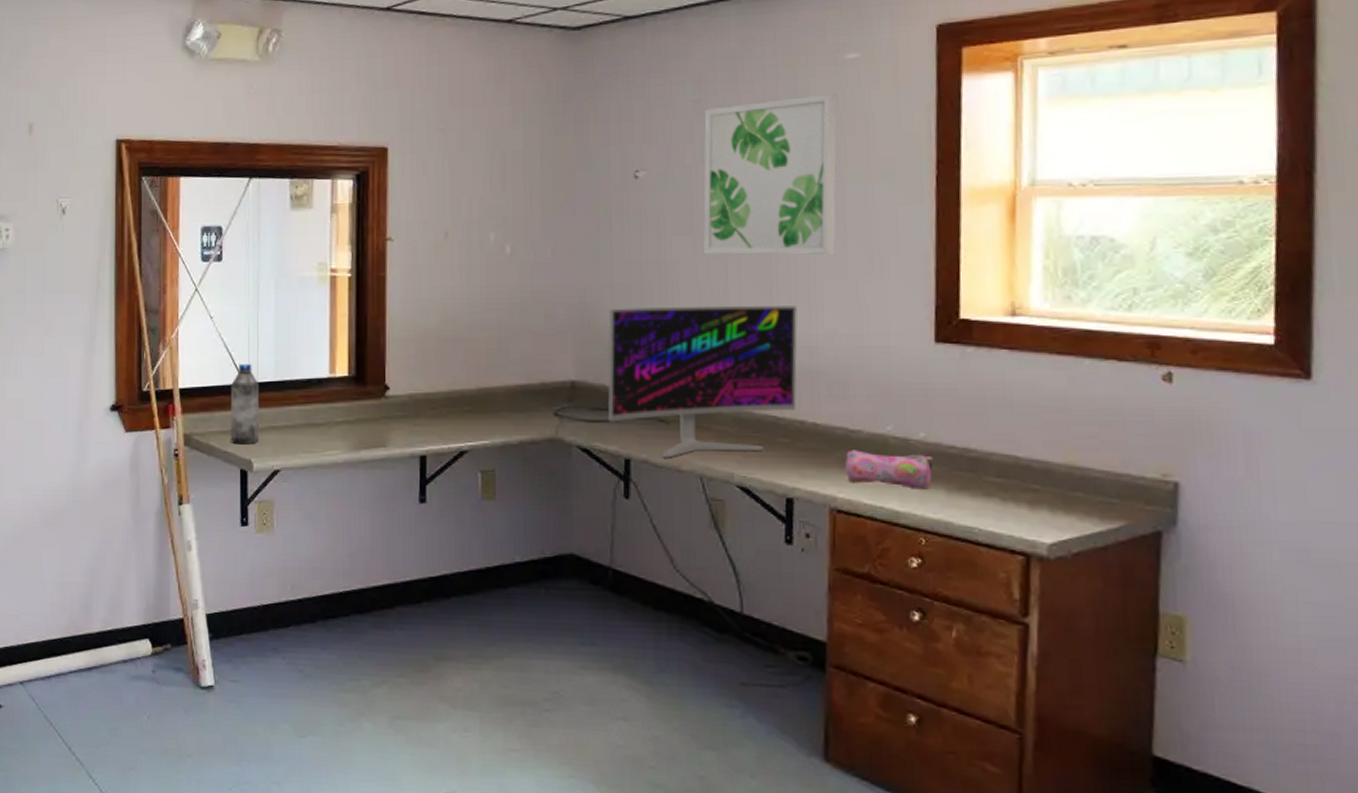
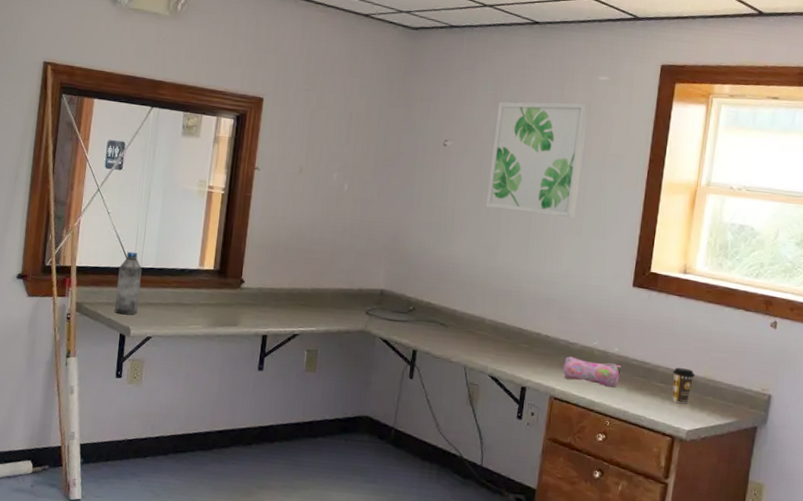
monitor: present [608,306,798,458] -> none [405,239,545,352]
coffee cup: none [1014,453,1049,506] -> present [672,367,695,404]

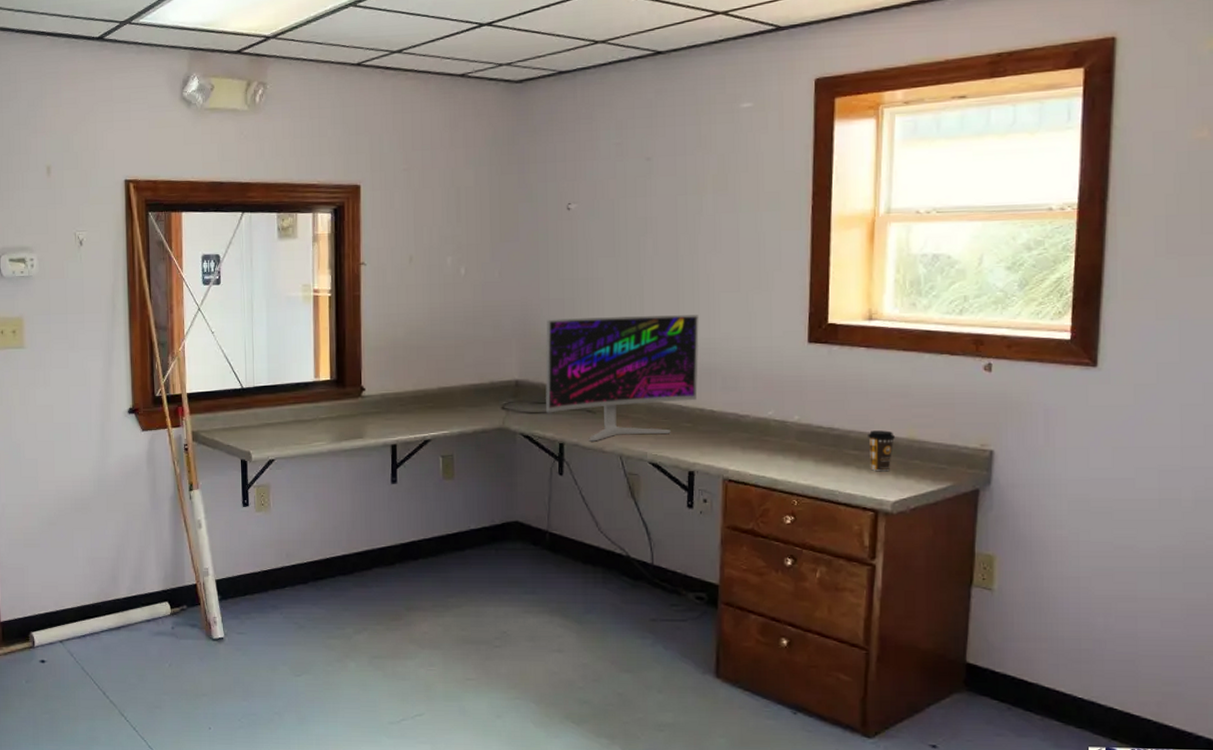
water bottle: present [115,251,142,315] -> none [231,371,256,439]
monitor: none [405,239,545,352] -> present [545,315,699,442]
wall art: present [485,102,590,219] -> none [623,137,734,274]
pencil case: present [563,356,621,388] -> none [736,431,805,461]

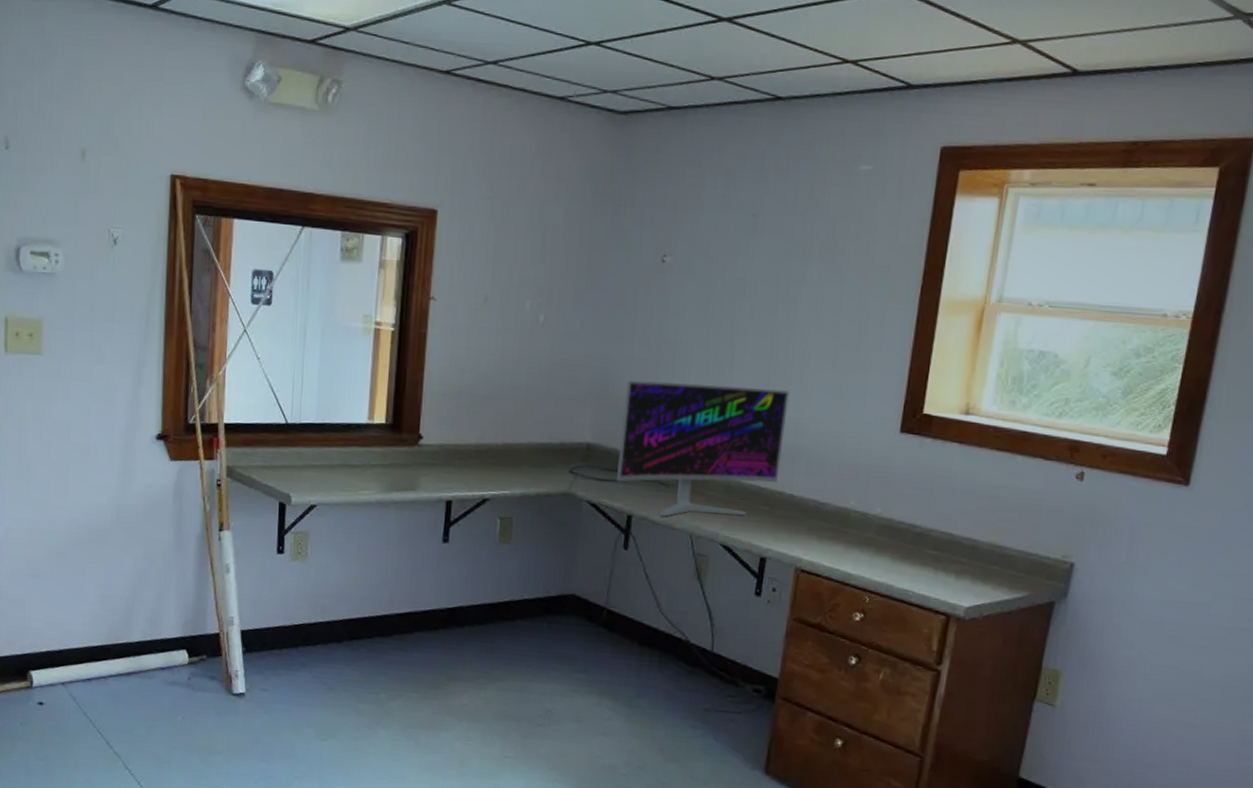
coffee cup: present [868,430,895,472] -> none [948,531,977,576]

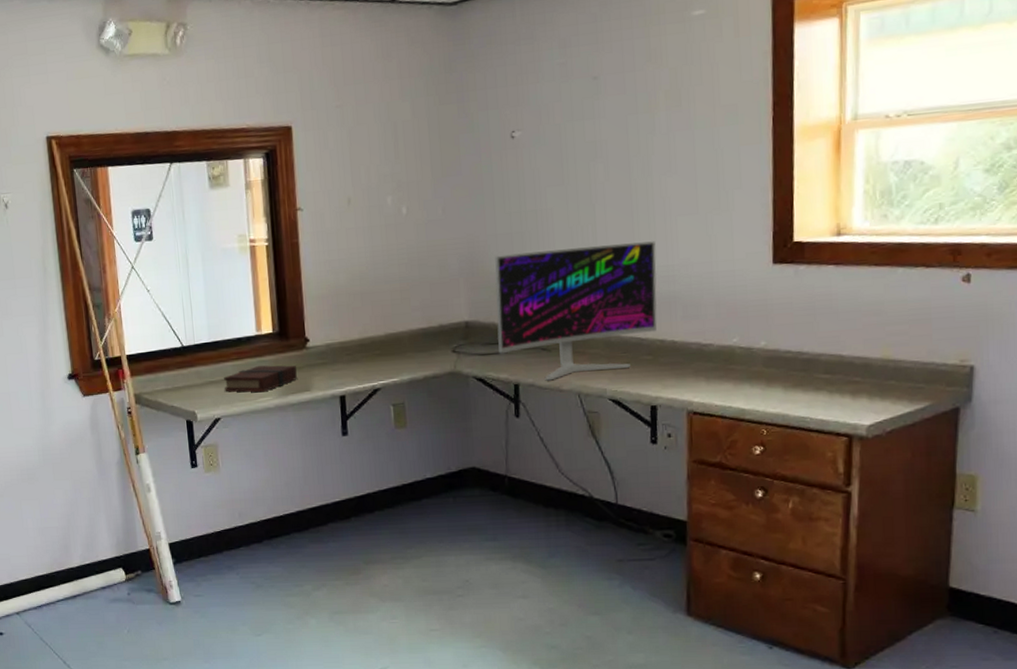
book: none [325,456,405,485] -> present [224,365,297,392]

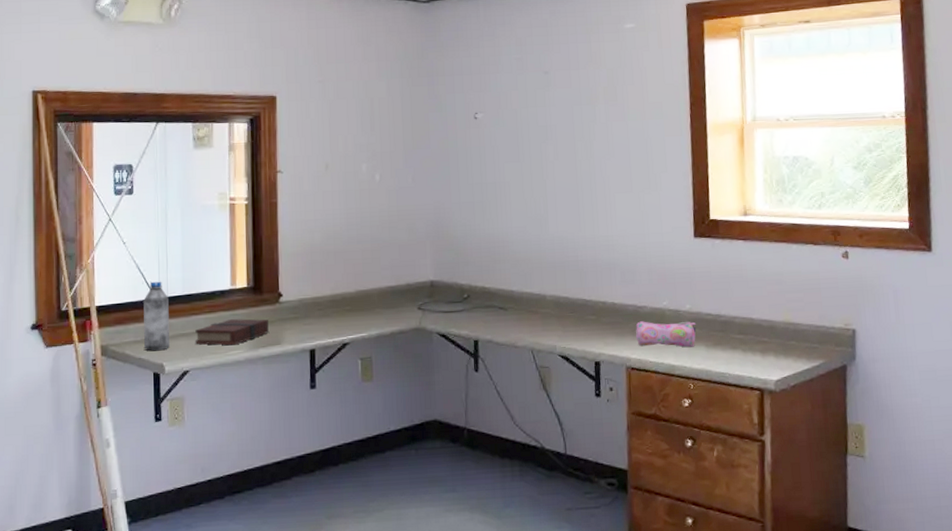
water bottle: none [171,328,200,399] -> present [144,281,170,352]
monitor: present [495,241,657,381] -> none [458,214,600,338]
pencil case: none [699,359,772,389] -> present [636,321,697,347]

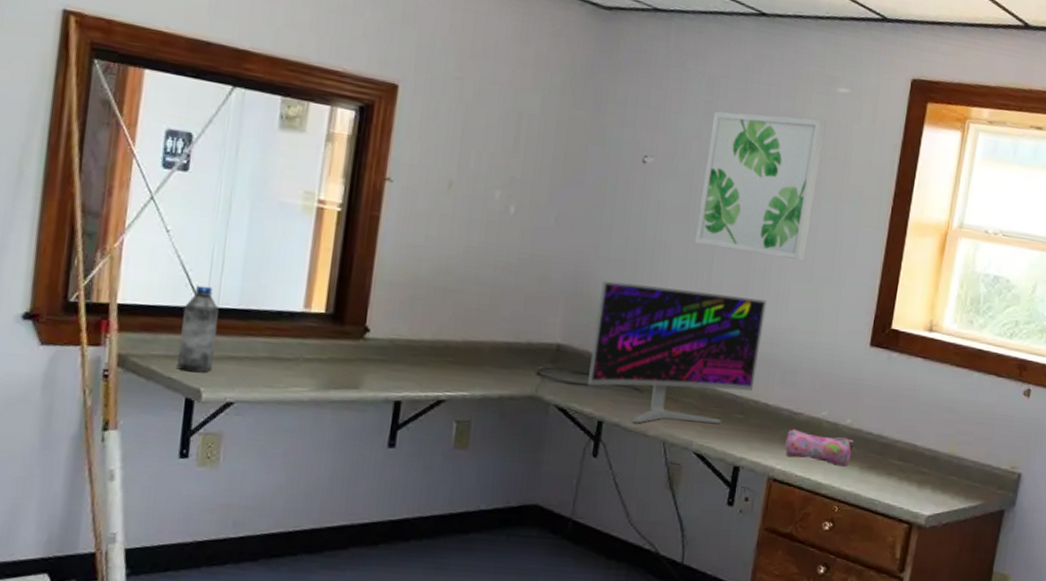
book: present [195,318,269,345] -> none [247,348,347,381]
monitor: none [458,214,600,338] -> present [588,280,767,424]
wall art: none [525,54,623,177] -> present [694,111,826,261]

